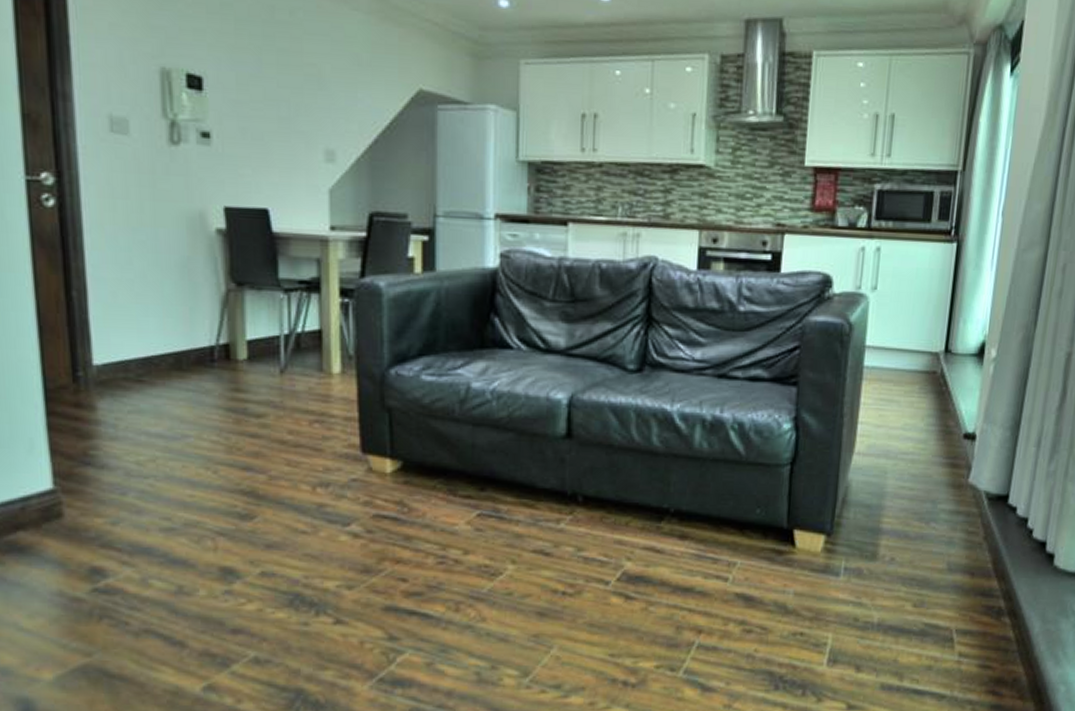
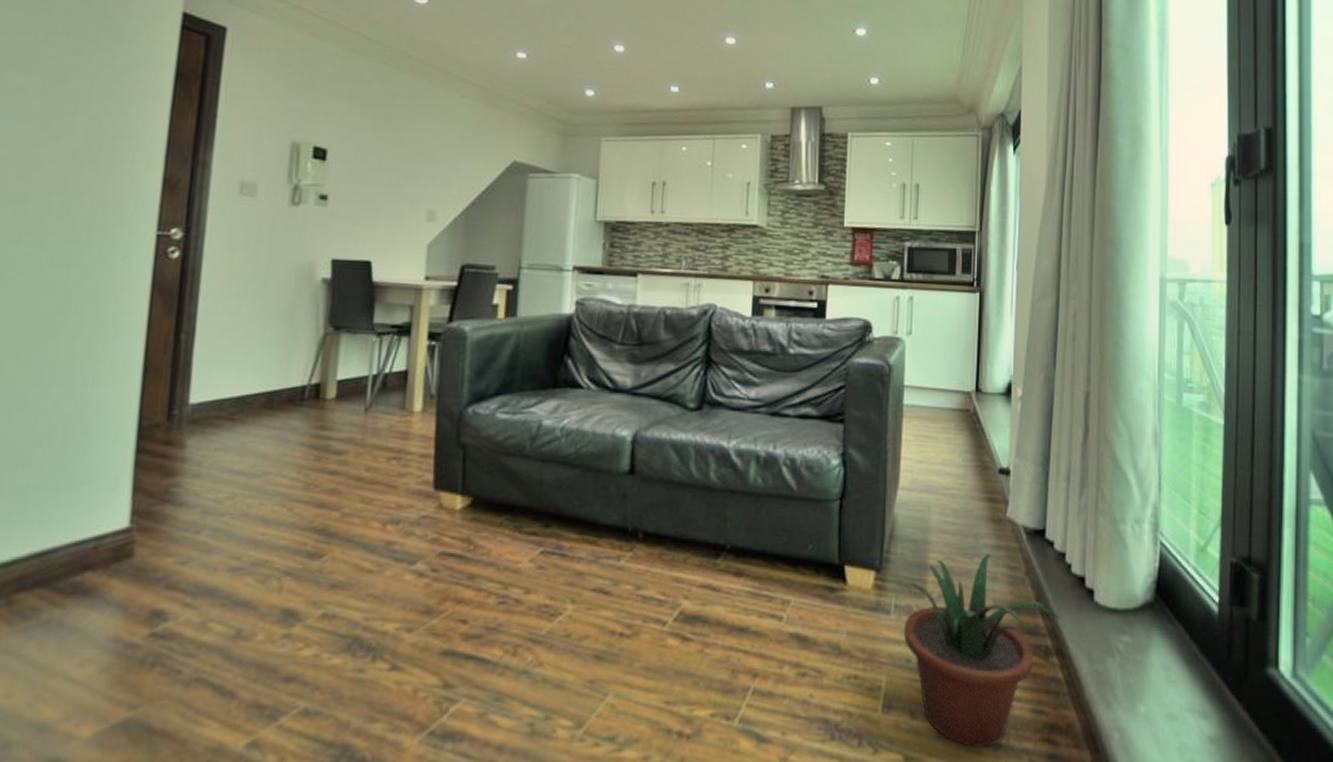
potted plant: none [852,518,1016,697] -> present [903,553,1060,747]

